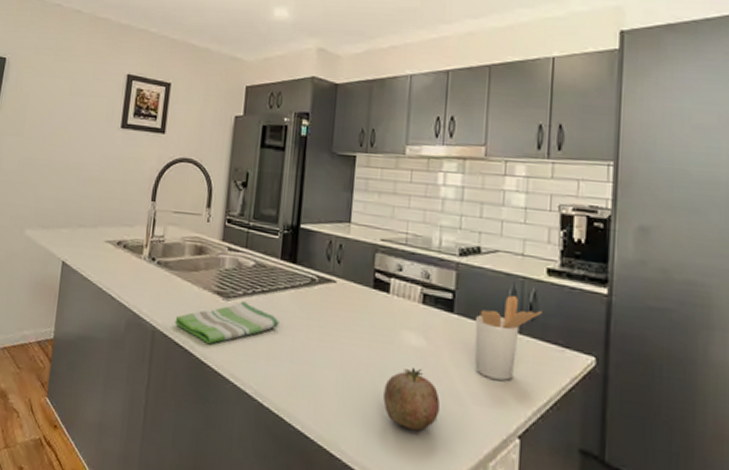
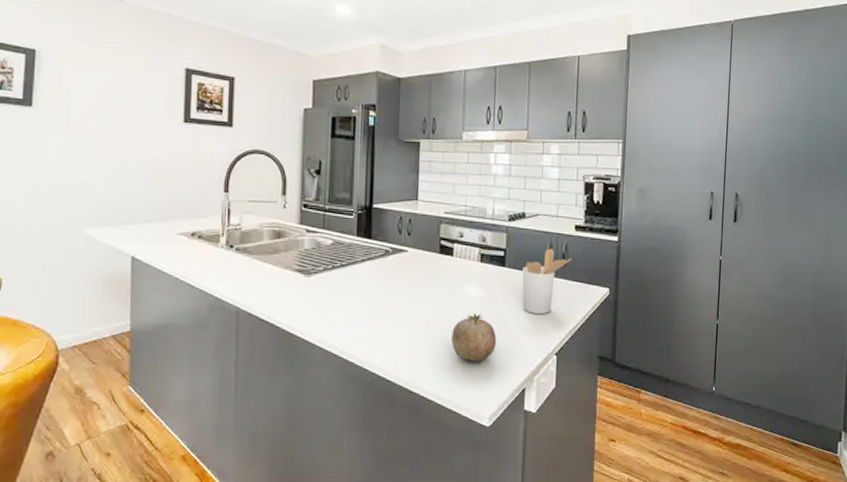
dish towel: present [174,300,280,345] -> none [258,275,359,317]

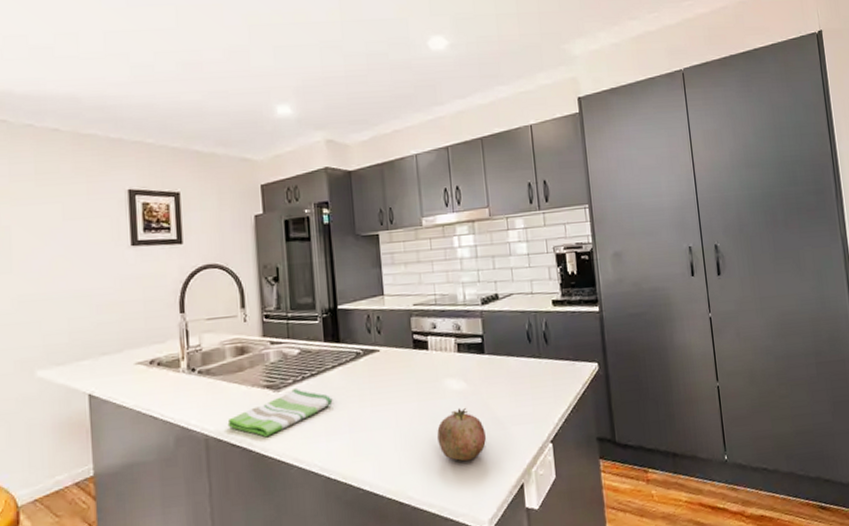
dish towel: none [258,275,359,317] -> present [227,387,333,438]
utensil holder: present [522,249,572,315] -> none [503,329,554,401]

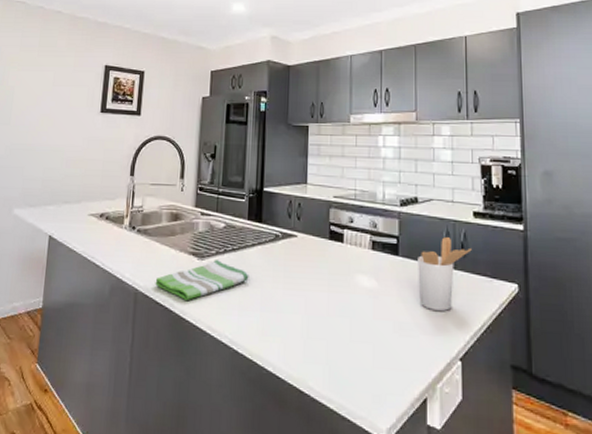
fruit: present [437,408,487,462] -> none [344,306,393,363]
utensil holder: none [503,329,554,401] -> present [418,237,472,312]

